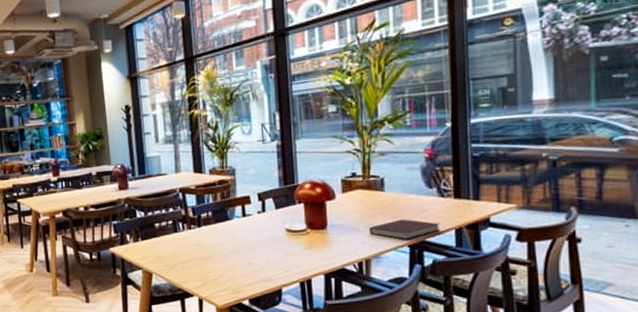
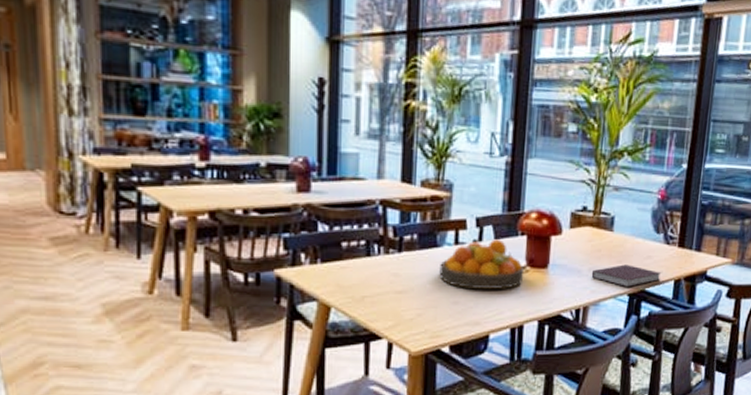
fruit bowl: none [232,209,306,251] -> present [439,239,525,289]

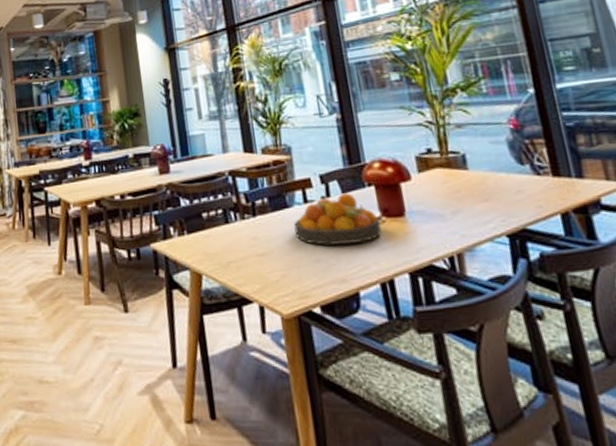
notebook: present [591,264,662,288] -> none [455,202,543,229]

